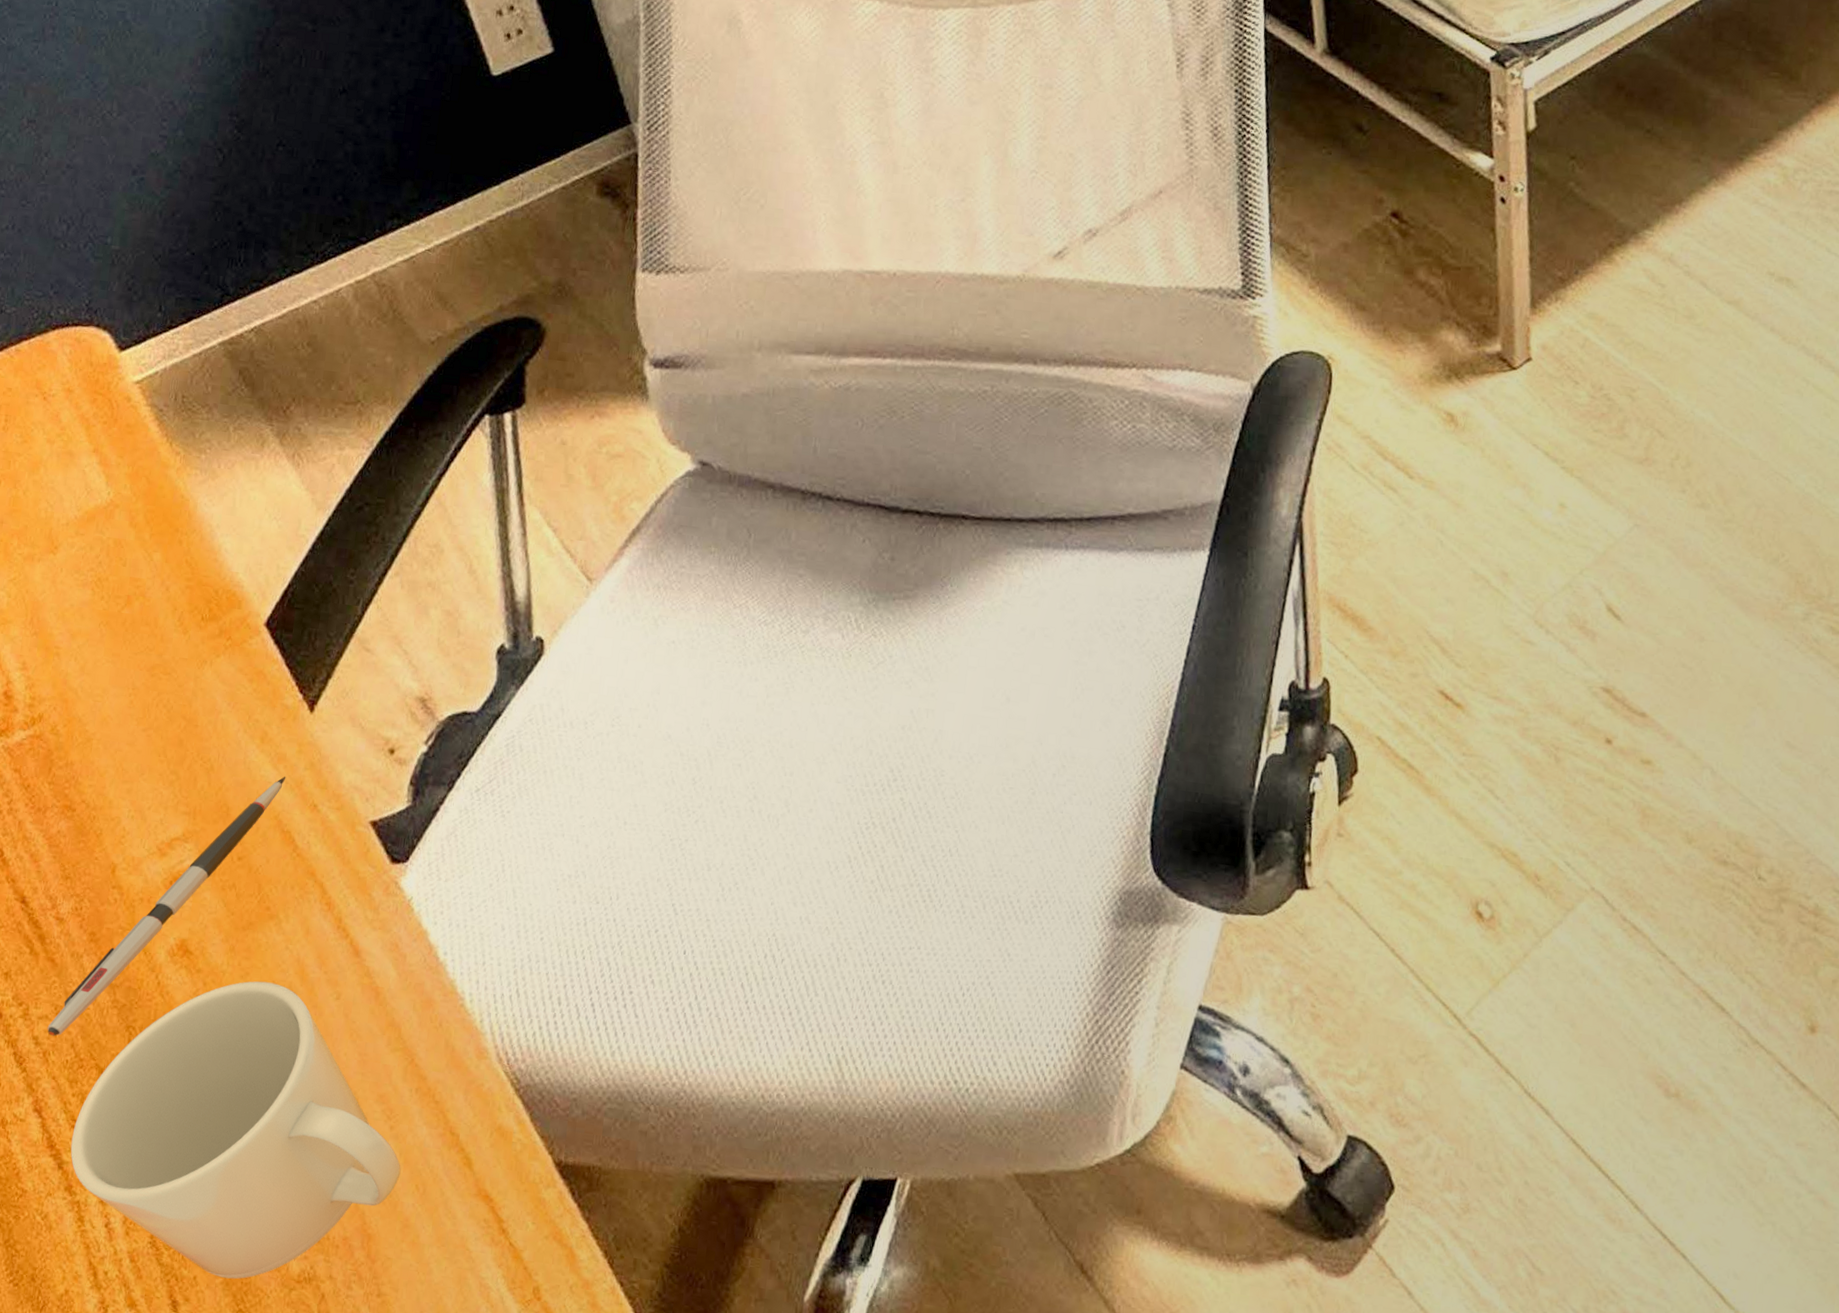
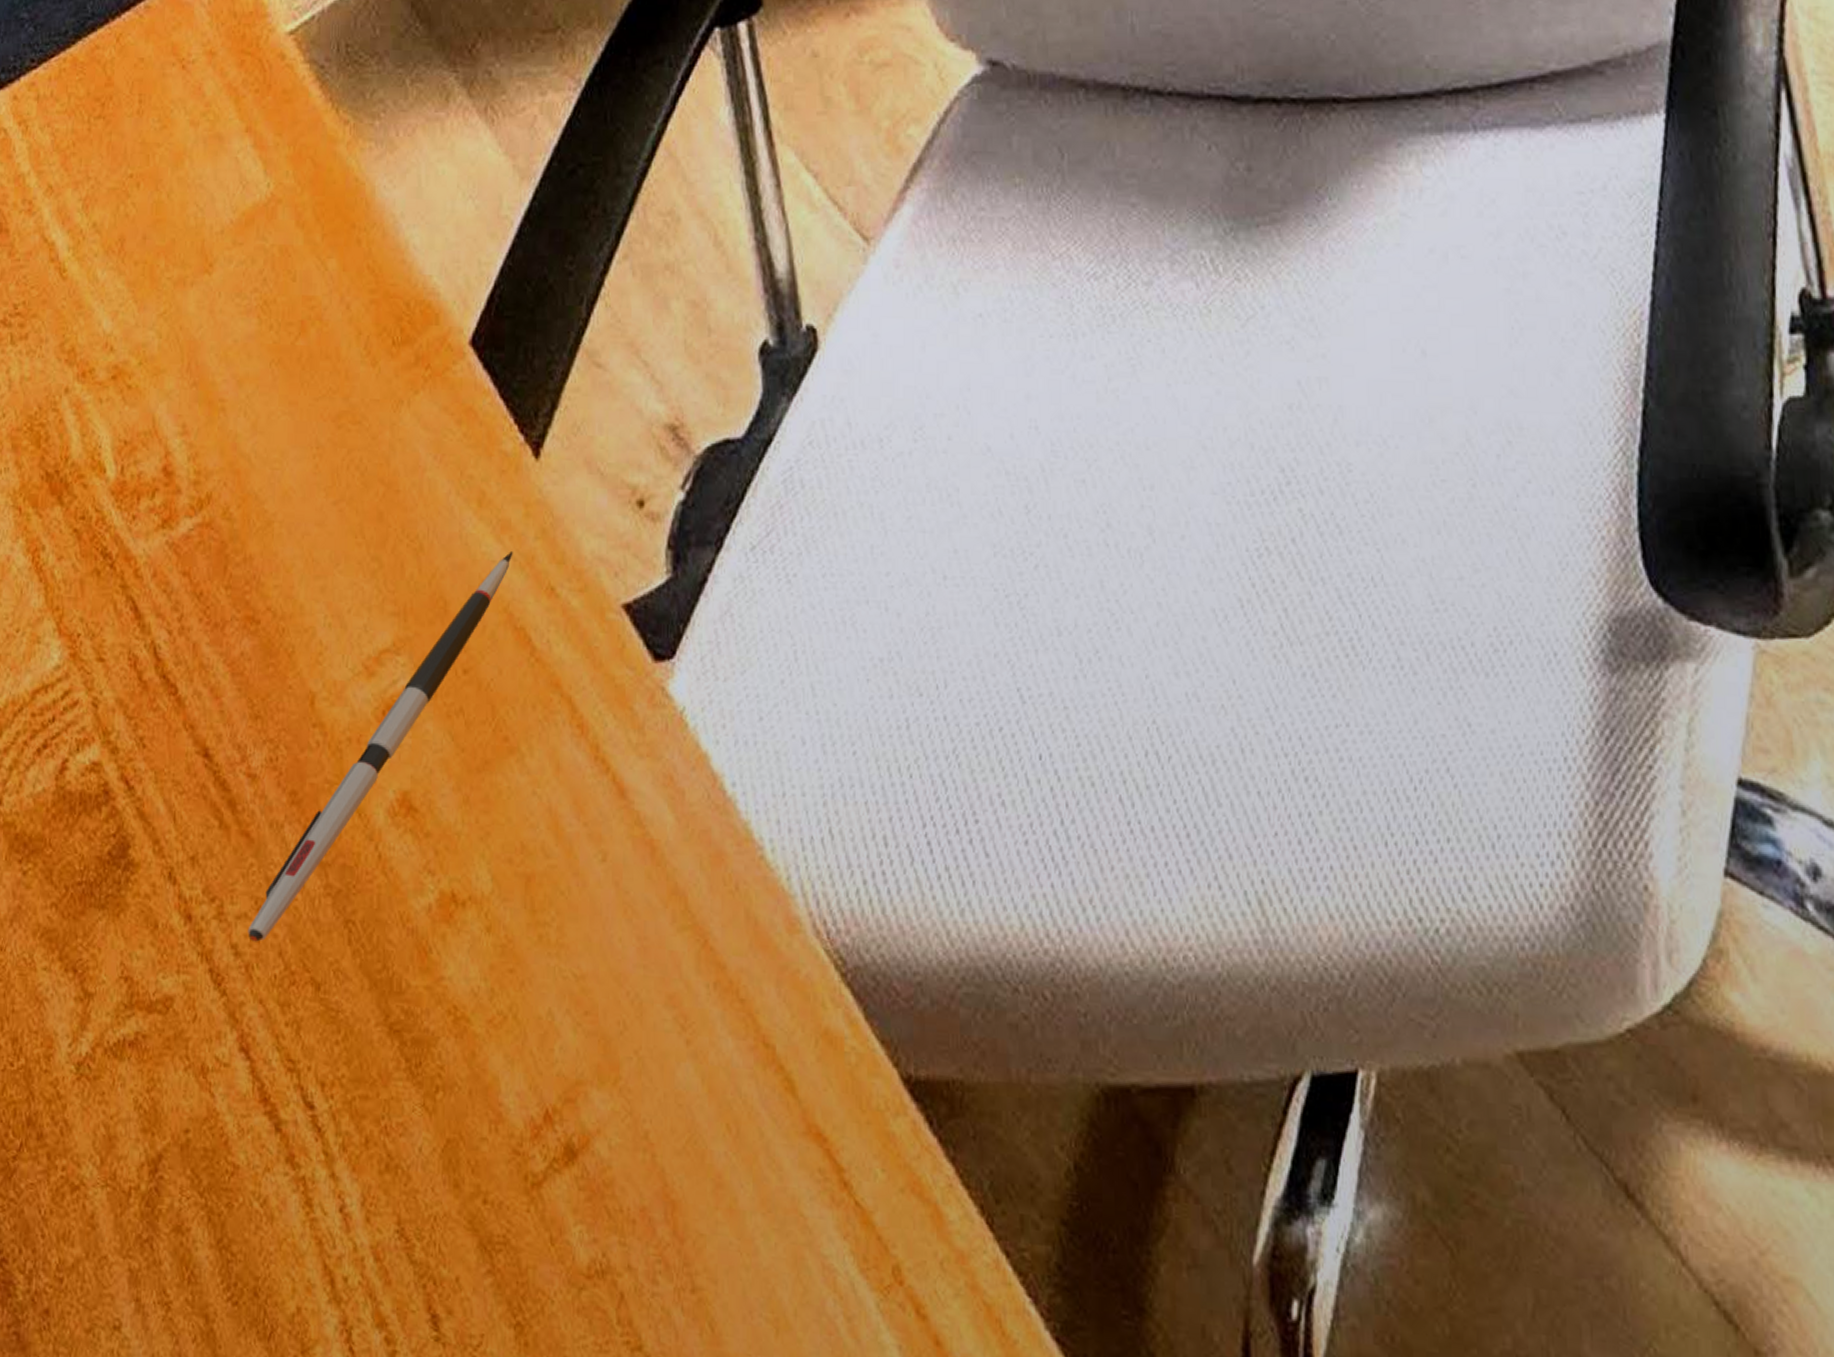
mug: present [70,981,401,1279] -> none [288,843,705,1278]

